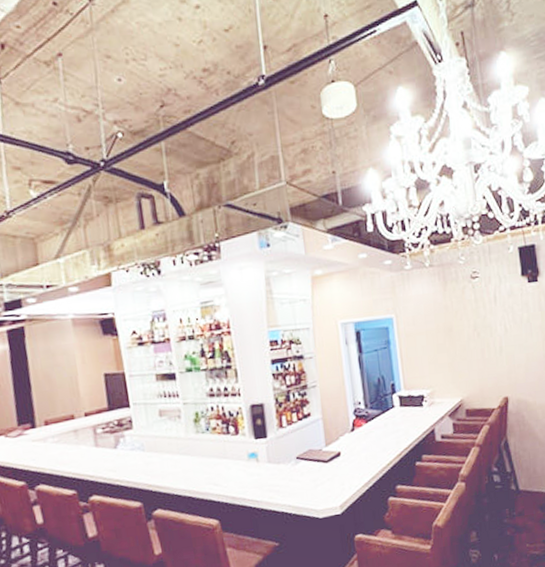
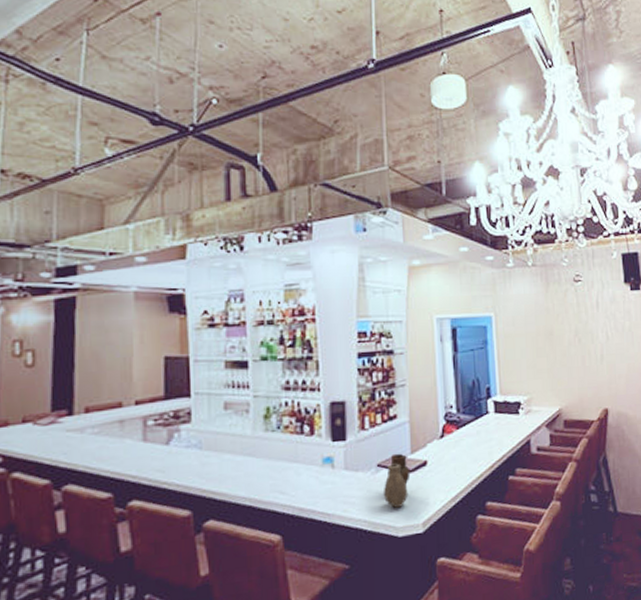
vase: none [303,446,327,494] -> present [384,453,411,508]

